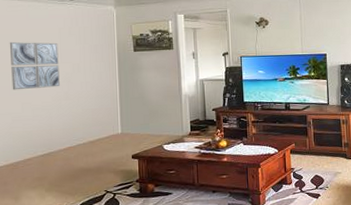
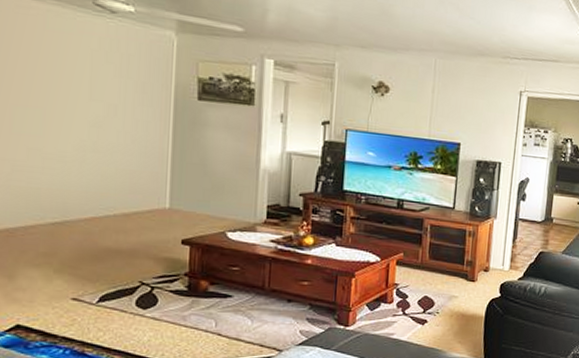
wall art: present [9,41,61,90] -> none [13,57,88,133]

